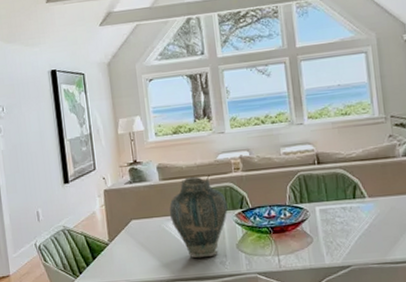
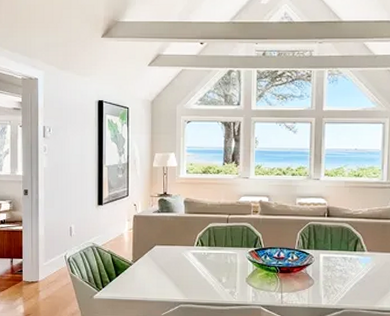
vase: present [169,176,228,258] -> none [190,213,243,287]

